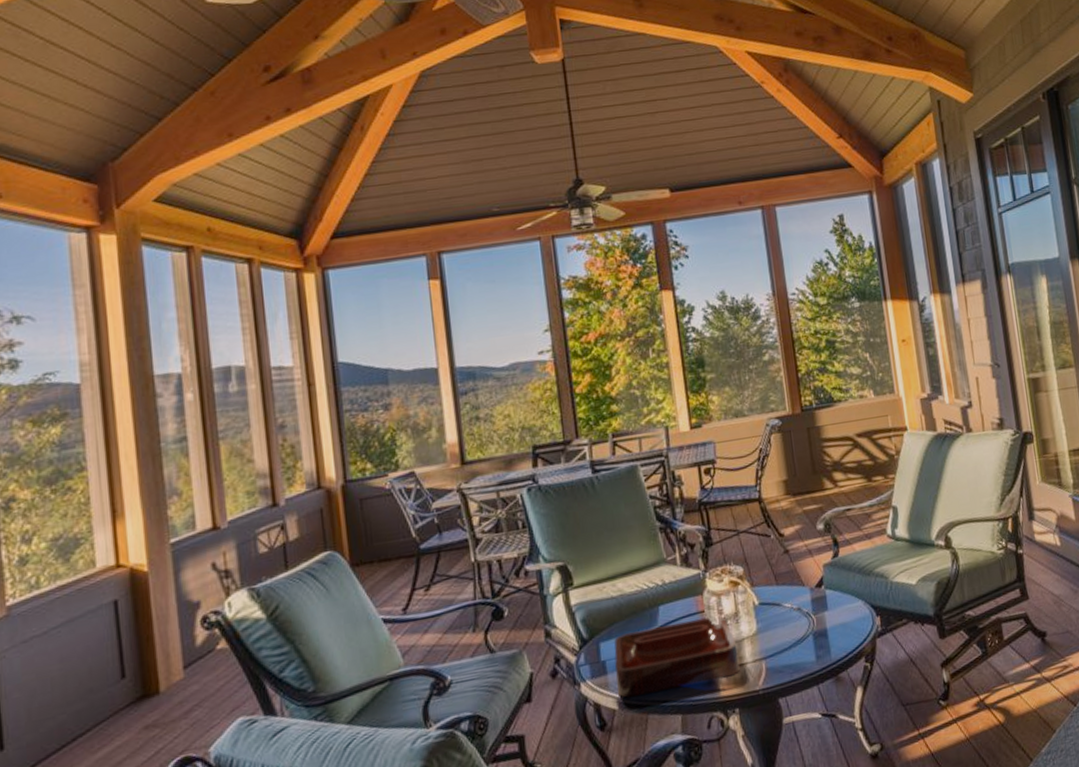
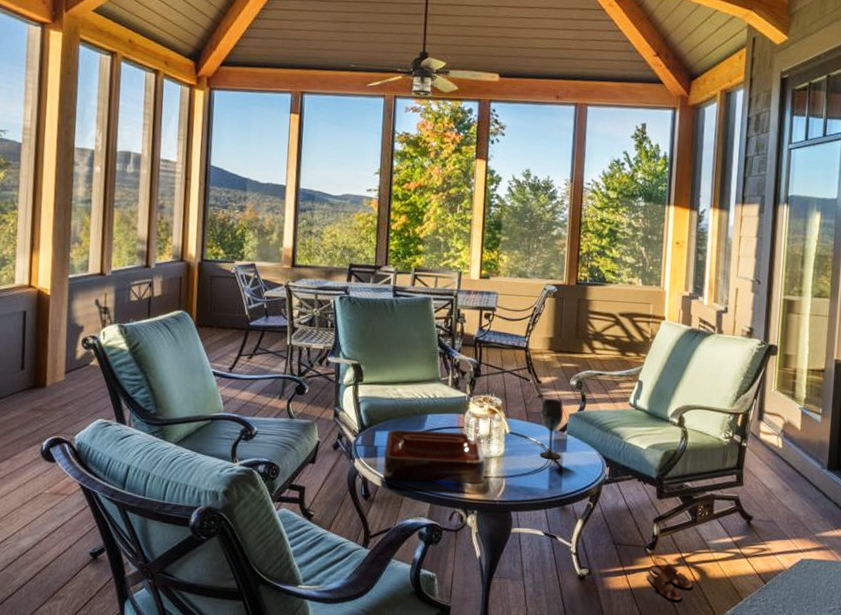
wine glass: none [789,550,823,625] -> present [539,398,564,459]
sandal: none [945,706,998,755] -> present [645,556,692,600]

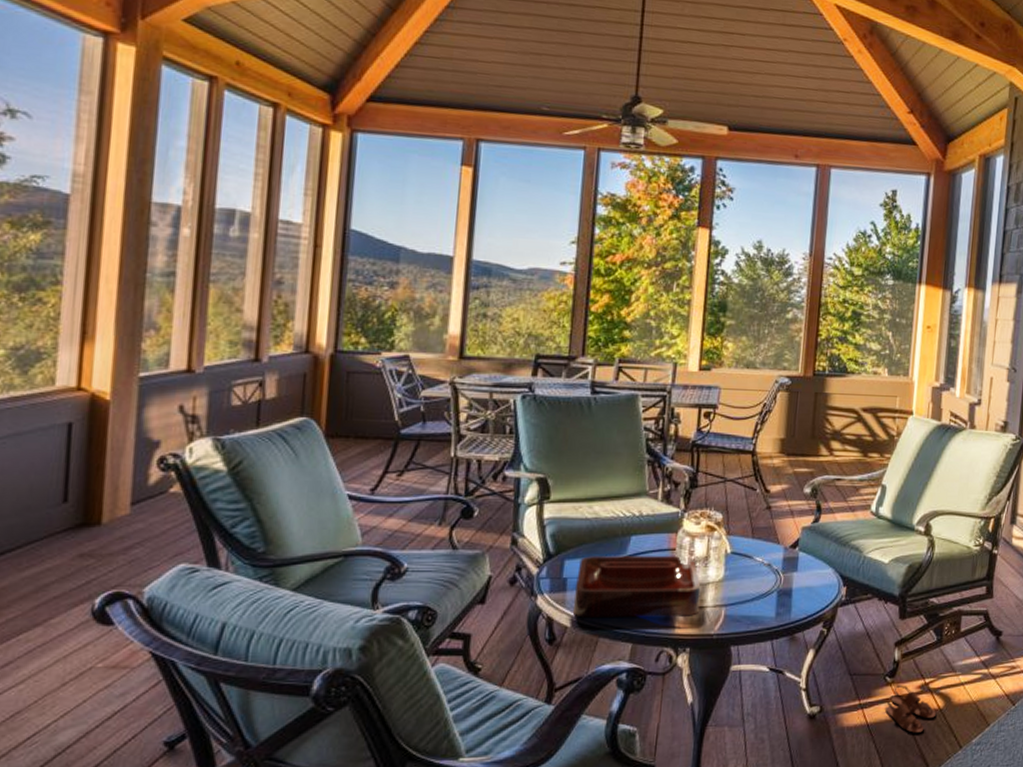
wine glass: present [539,398,564,459] -> none [766,510,796,581]

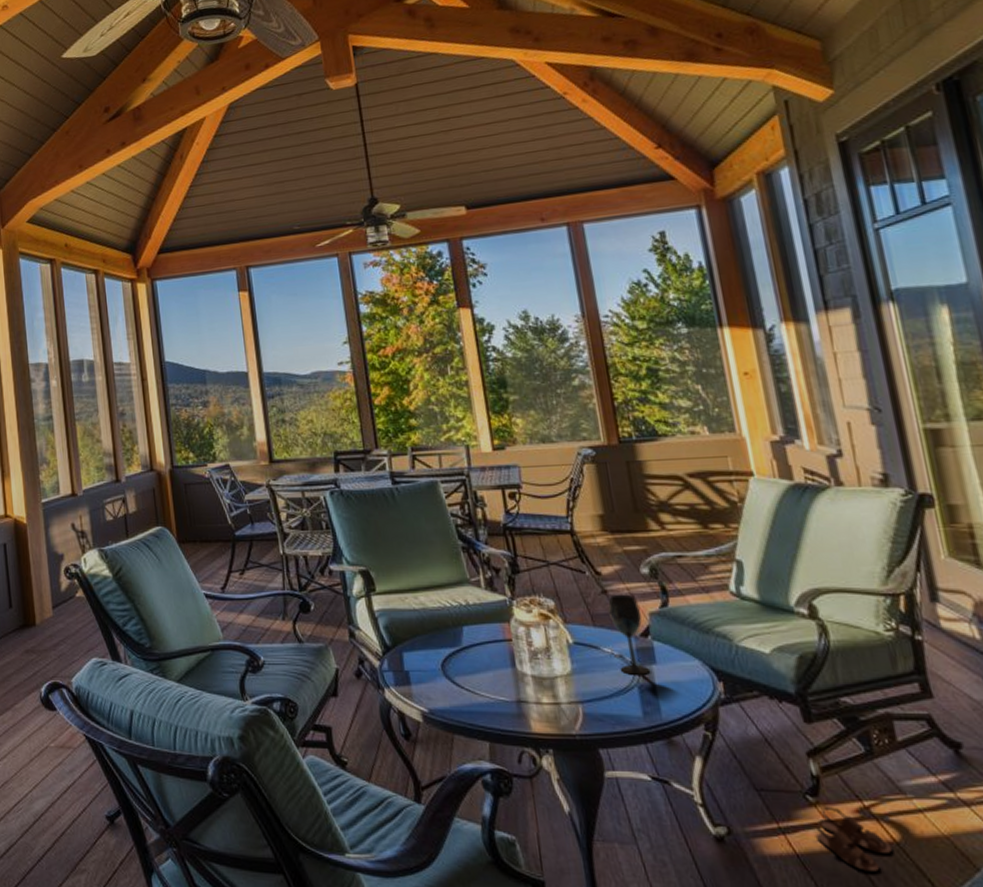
decorative tray: present [573,556,701,618] -> none [417,647,553,713]
wine glass: none [766,510,796,581] -> present [608,594,651,675]

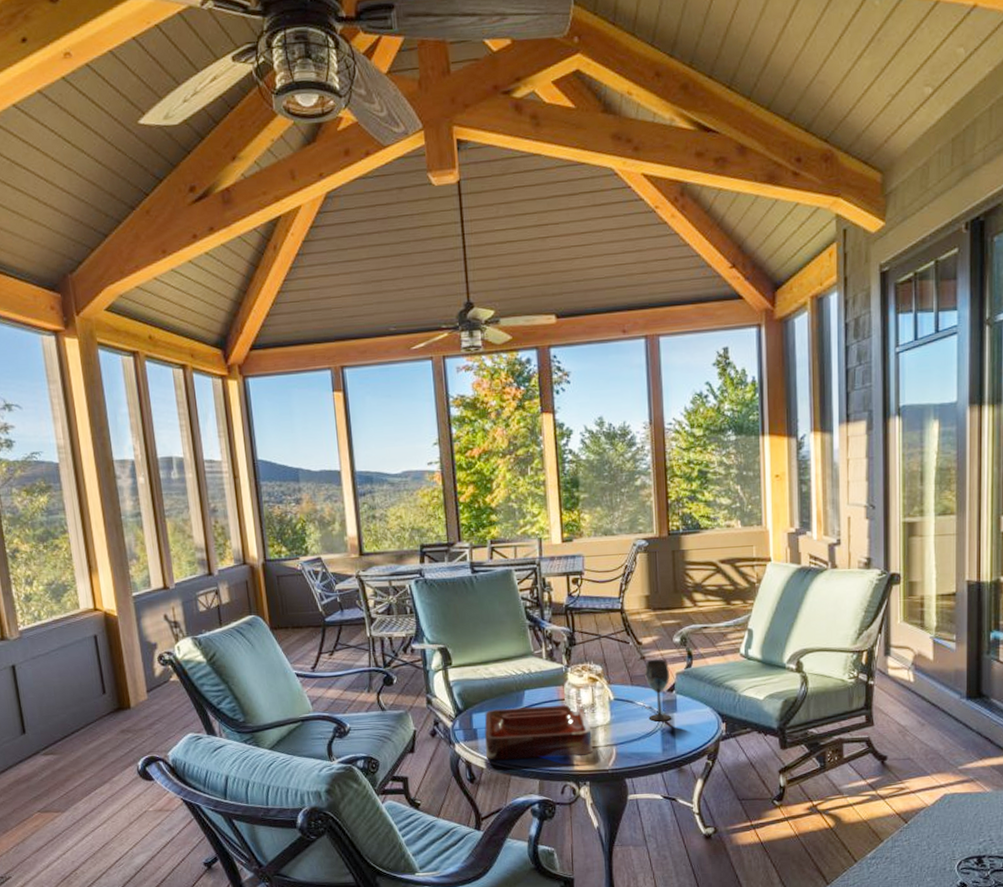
decorative tray: none [417,647,553,713] -> present [484,705,593,760]
sandal: present [815,806,892,872] -> none [776,807,827,849]

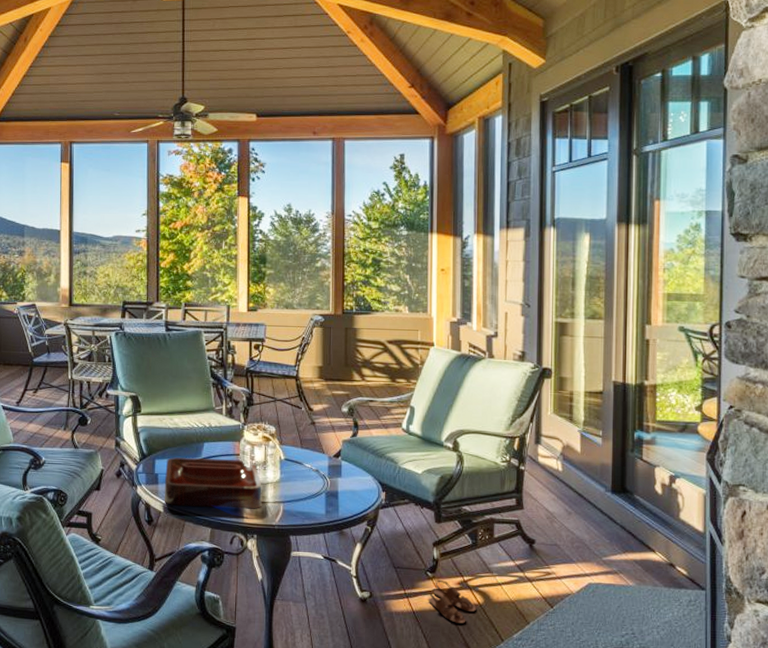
wine glass: present [645,659,672,722] -> none [314,425,337,485]
sandal: none [776,807,827,849] -> present [428,580,476,624]

